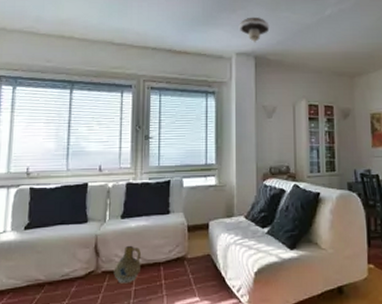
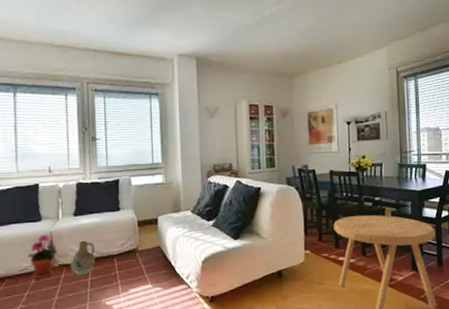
potted plant: none [70,237,101,286] -> present [28,234,57,279]
mushroom: present [239,17,270,43] -> none [179,17,210,44]

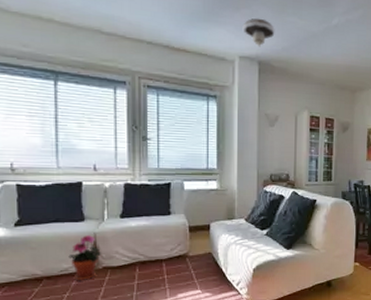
ceramic jug: present [70,240,96,275] -> none [115,243,144,278]
mushroom: none [179,17,210,44] -> present [242,18,275,47]

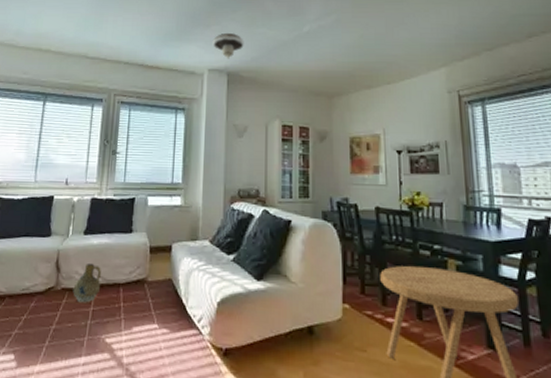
potted plant: present [68,235,101,280] -> none [31,252,62,302]
ceramic jug: none [115,243,144,278] -> present [73,263,101,303]

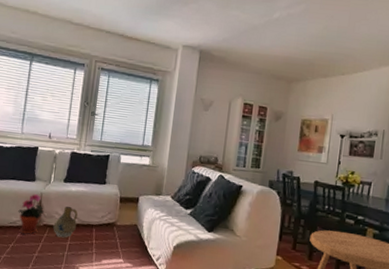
potted plant: none [31,252,62,302] -> present [18,194,44,234]
mushroom: present [212,32,244,59] -> none [188,11,218,38]

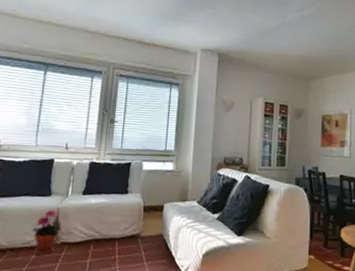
ceramic jug: present [53,206,78,238] -> none [71,220,99,256]

